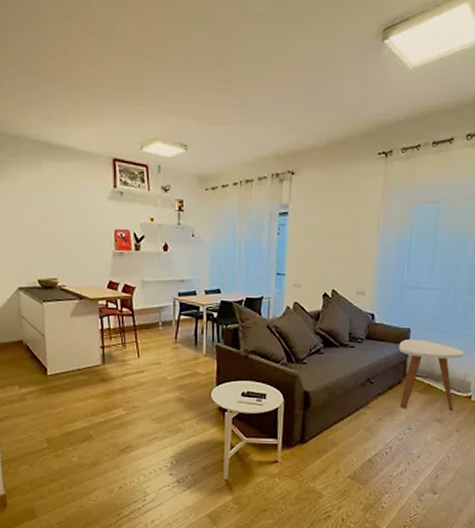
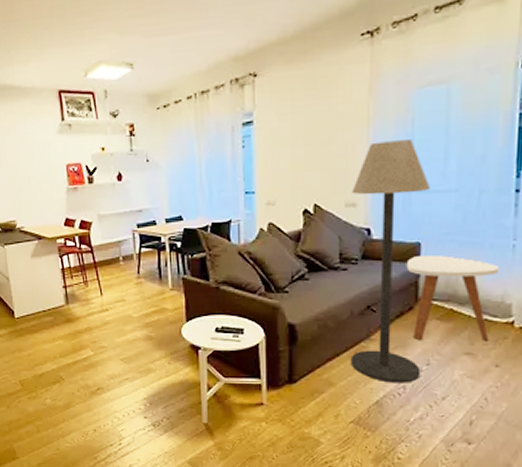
floor lamp: none [351,243,421,444] -> present [350,140,431,383]

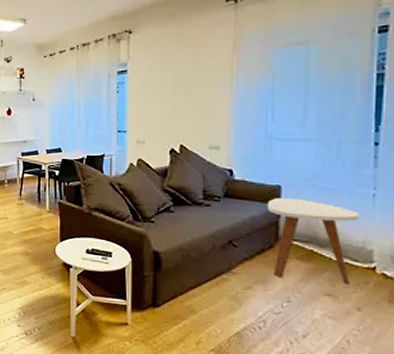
floor lamp: present [350,140,431,383] -> none [212,93,291,318]

